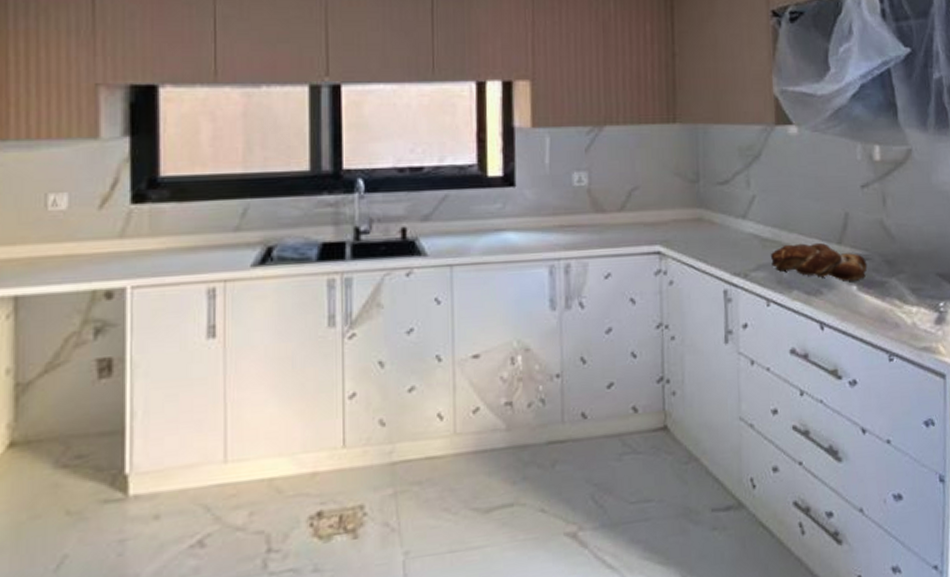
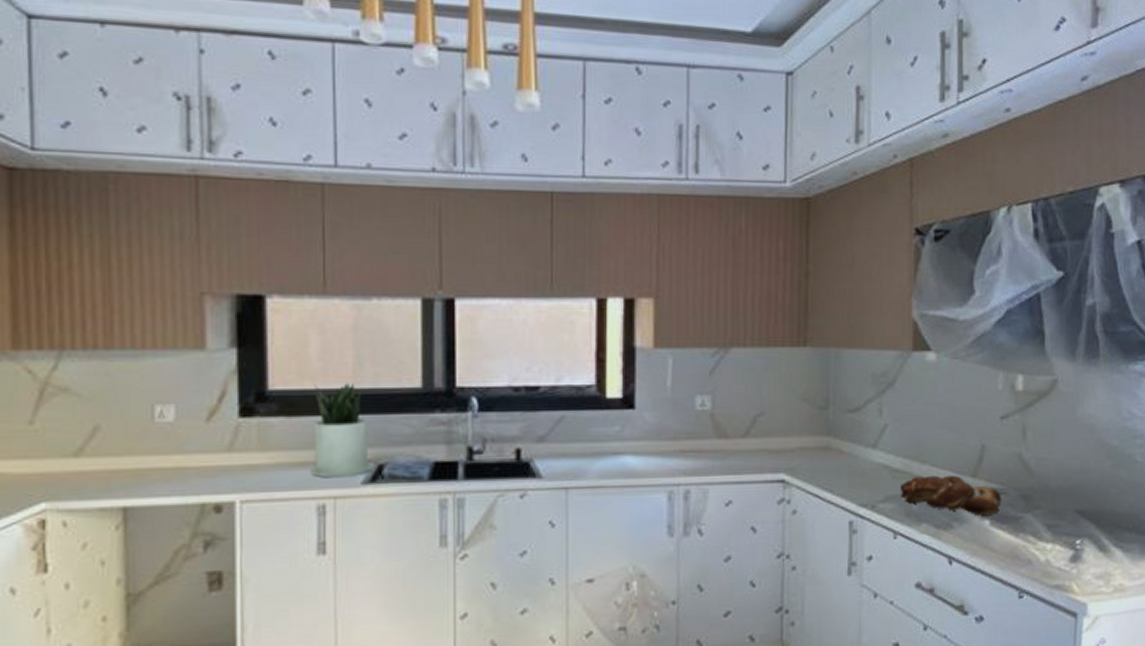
planter: none [200,166,264,262] -> present [309,382,375,478]

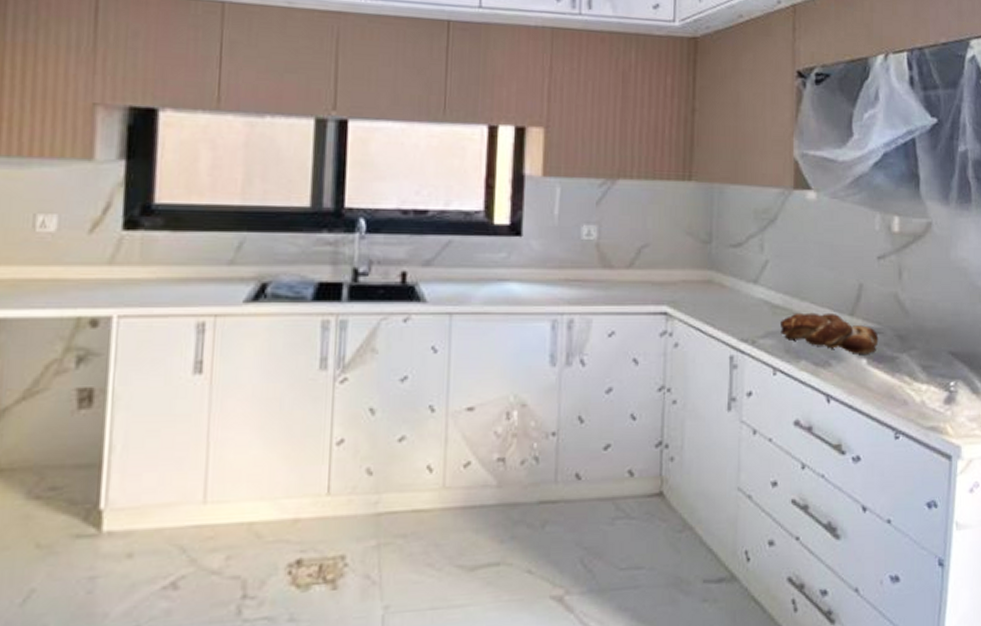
planter: present [309,382,375,478] -> none [191,198,258,296]

